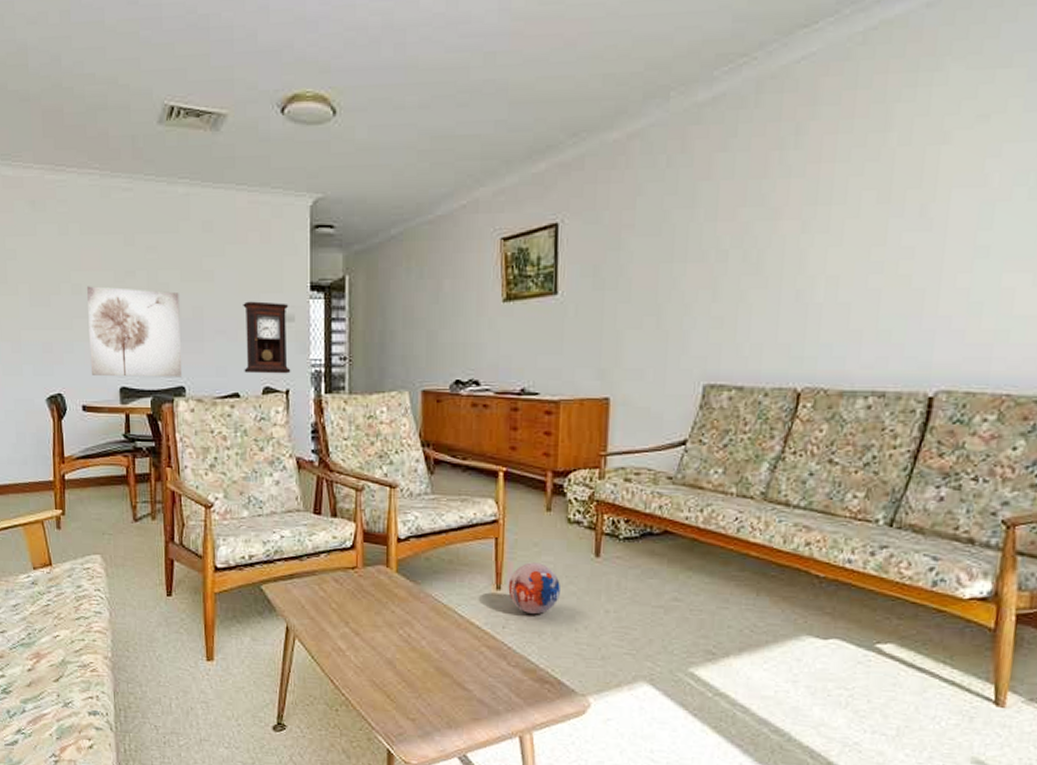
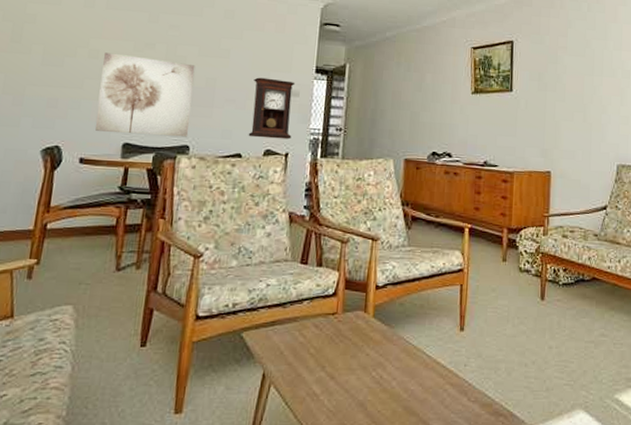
ball: present [508,562,560,615] -> none [470,306,513,353]

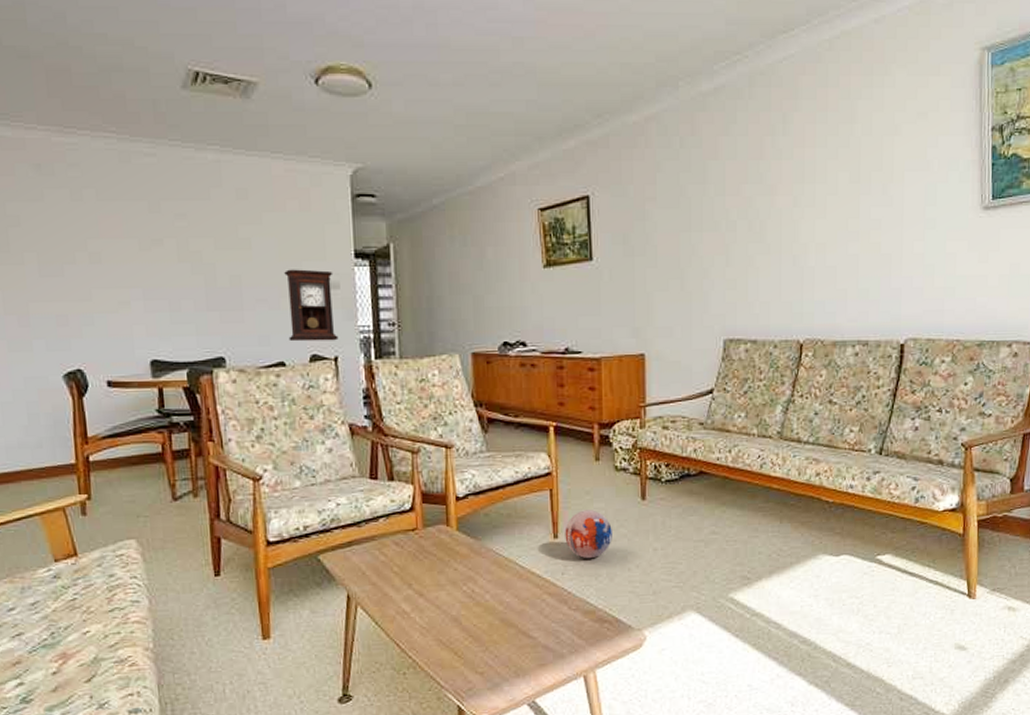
wall art: present [94,52,195,137] -> none [107,255,222,349]
ball: none [470,306,513,353] -> present [565,510,612,559]

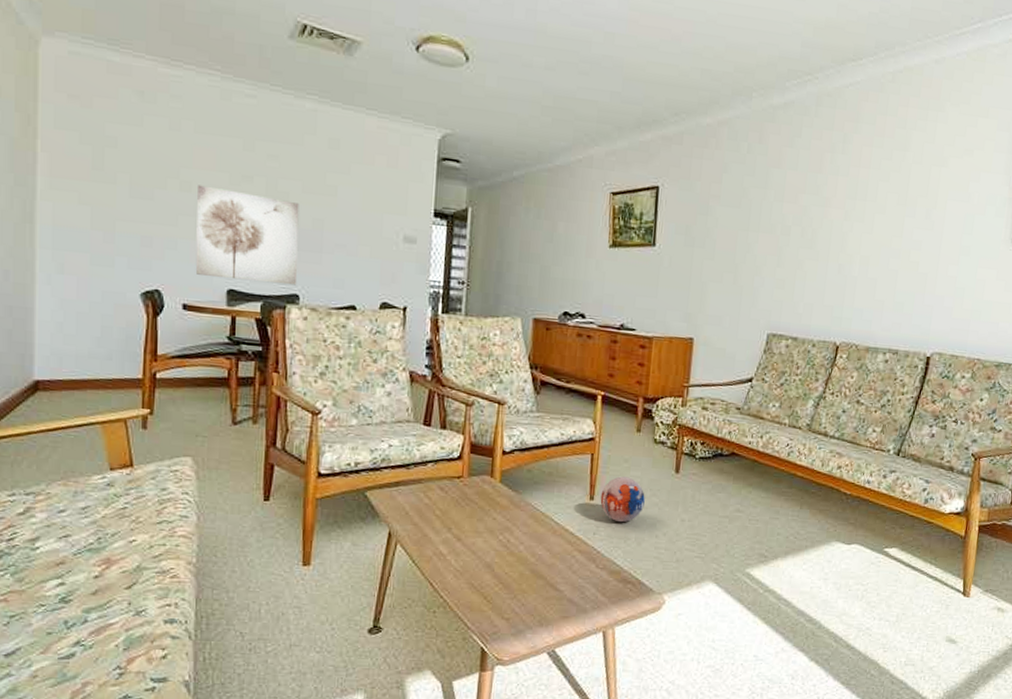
wall art: none [107,255,222,349] -> present [195,185,300,285]
pendulum clock: present [284,269,339,342] -> none [362,220,412,292]

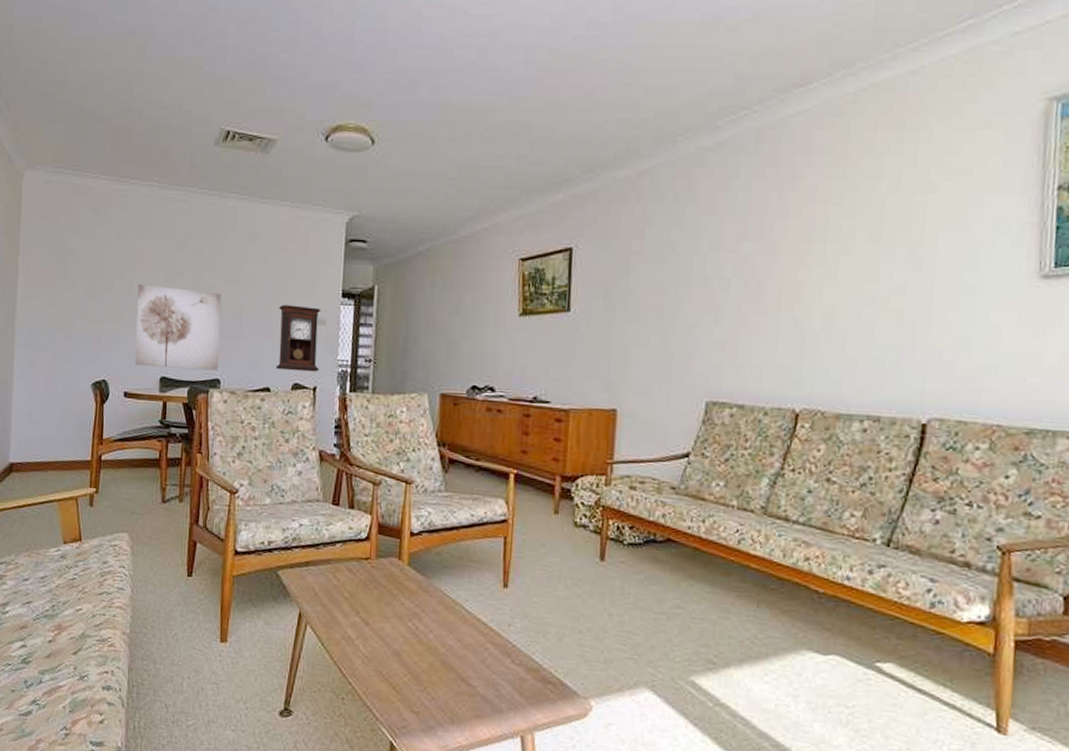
pendulum clock: none [362,220,412,292] -> present [276,304,321,372]
ball: present [600,476,645,523] -> none [515,562,566,614]

